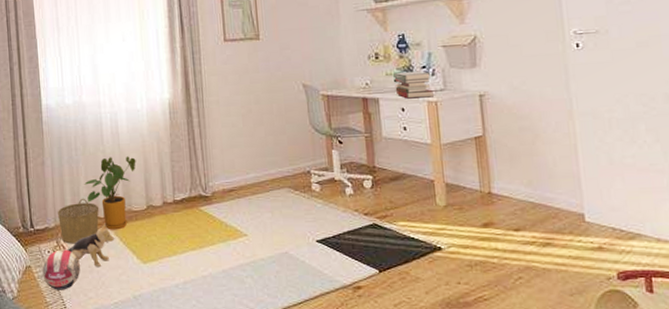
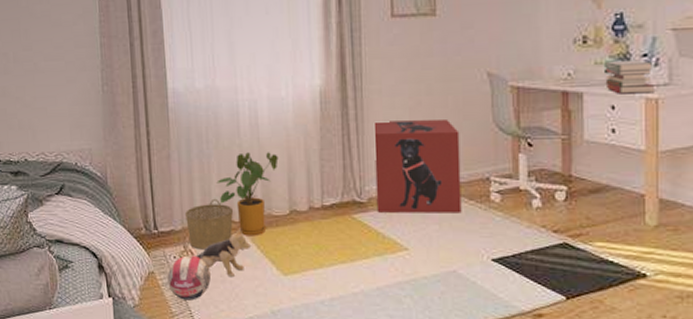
storage box: none [215,124,289,205] -> present [375,120,462,213]

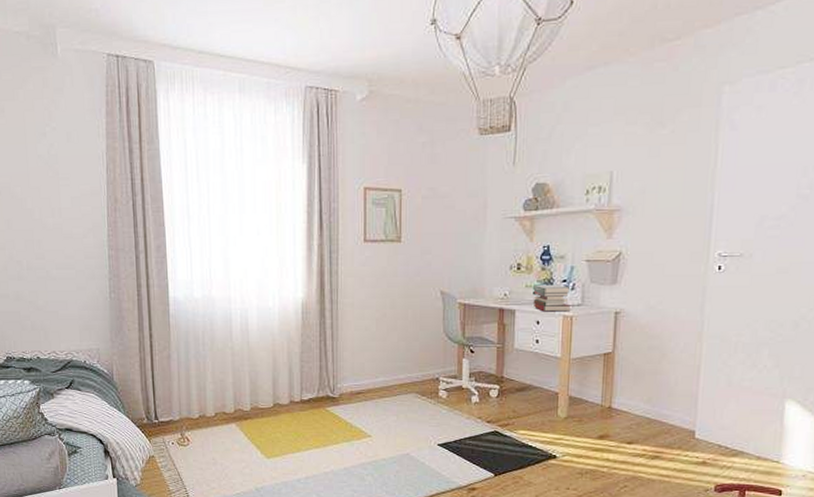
ball: present [167,255,211,300] -> none [166,441,204,480]
basket: present [184,198,234,250] -> none [182,393,225,437]
plush toy: present [197,227,250,278] -> none [192,418,239,461]
house plant: present [216,152,279,236] -> none [211,354,265,426]
storage box: present [375,120,462,213] -> none [346,330,416,407]

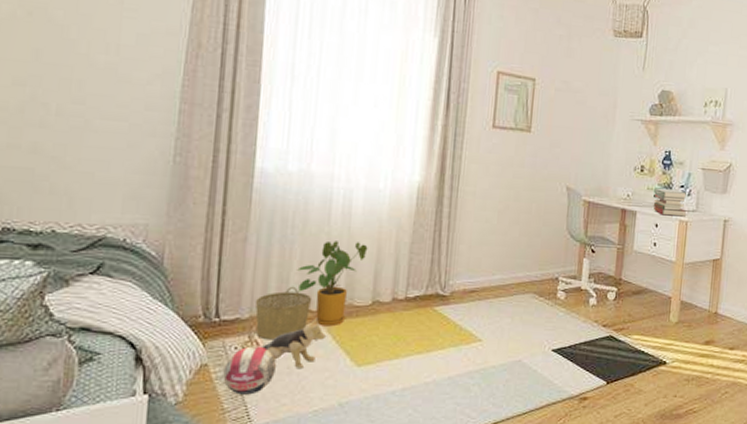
ball: none [166,441,204,480] -> present [223,346,276,395]
basket: none [182,393,225,437] -> present [255,286,312,340]
plush toy: none [192,418,239,461] -> present [262,317,325,370]
house plant: none [211,354,265,426] -> present [297,241,368,327]

